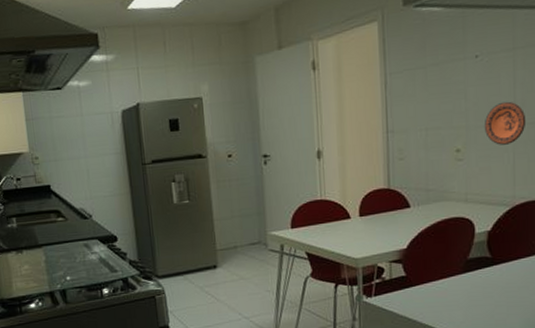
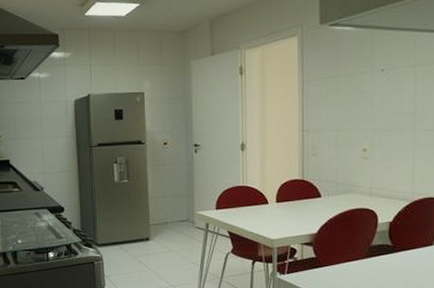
decorative plate: present [485,101,527,145] -> none [389,110,425,147]

